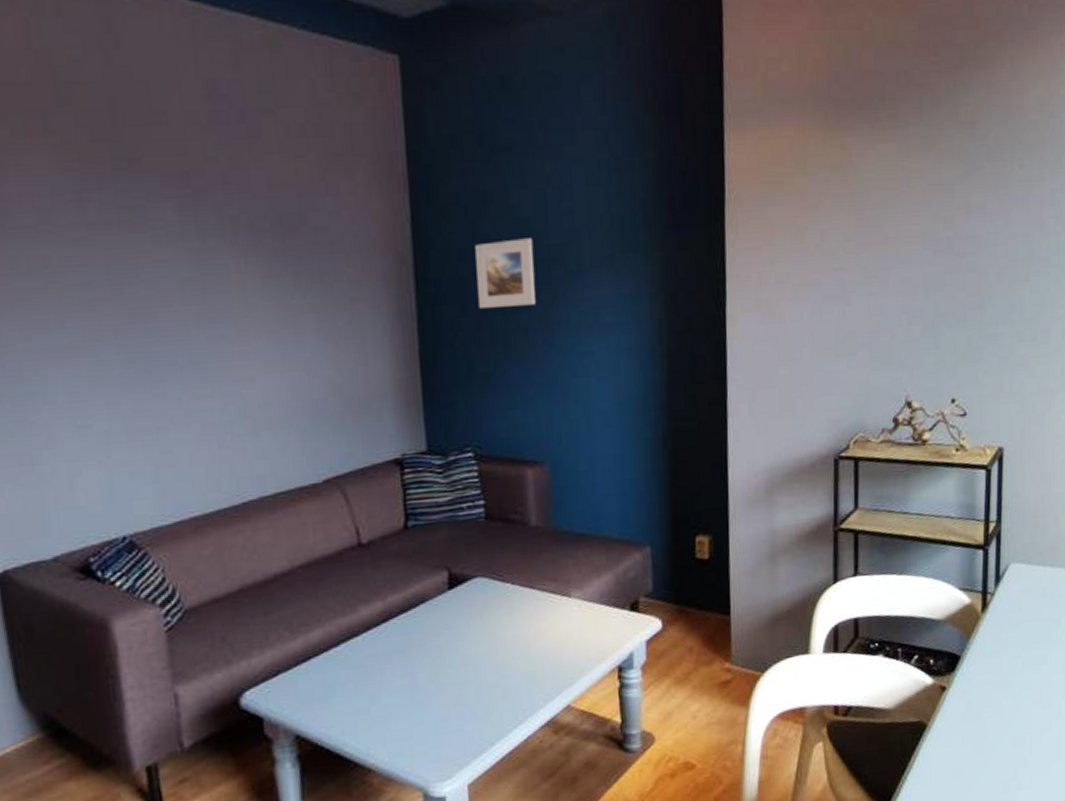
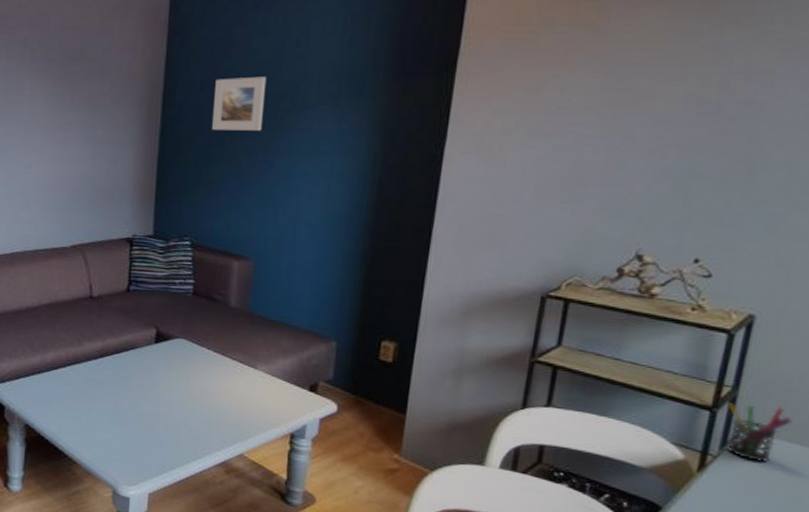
pen holder: none [995,533,1042,592] -> present [726,403,792,463]

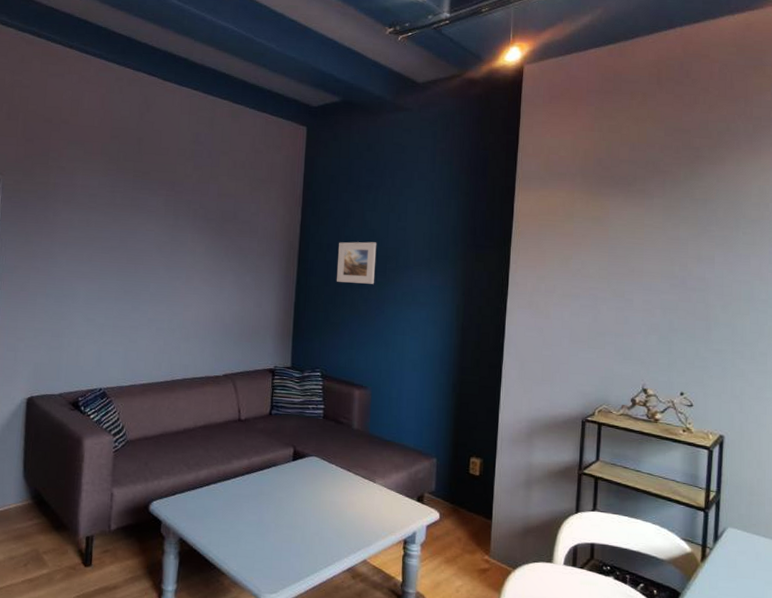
pen holder: present [726,403,792,463] -> none [715,505,757,553]

